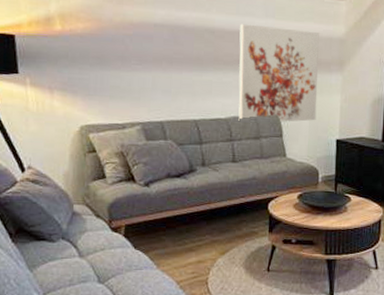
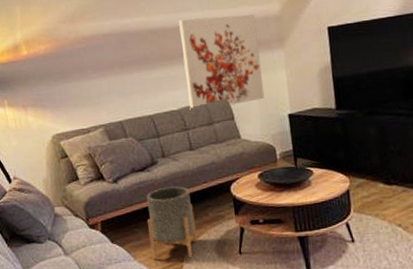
planter: none [176,197,227,271] -> present [147,186,197,260]

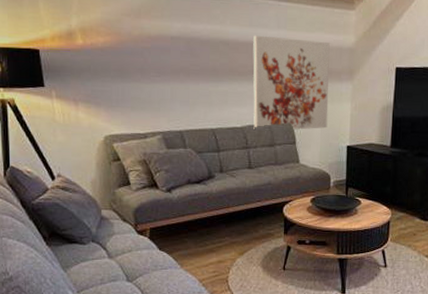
planter: present [147,186,197,260] -> none [197,201,245,270]

